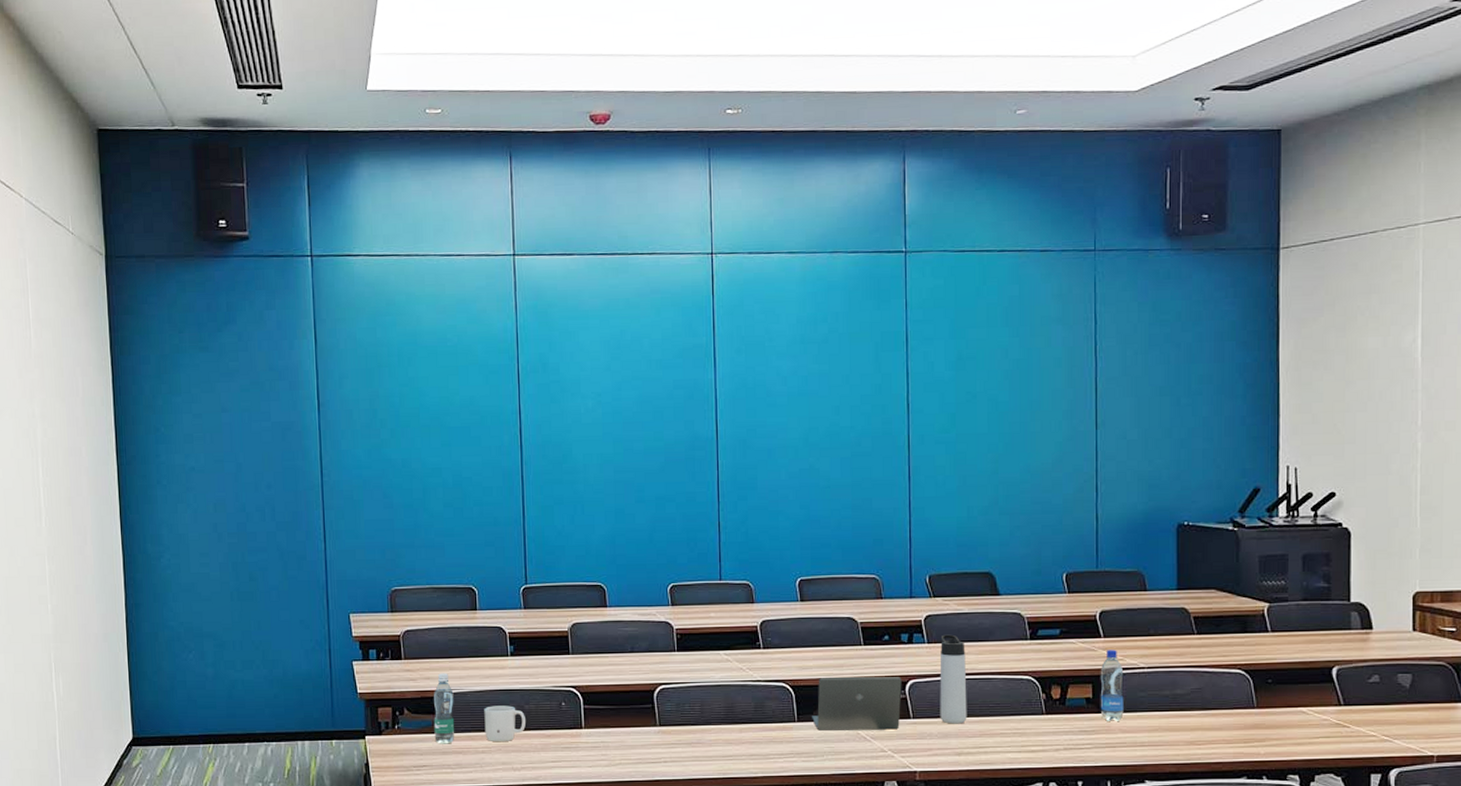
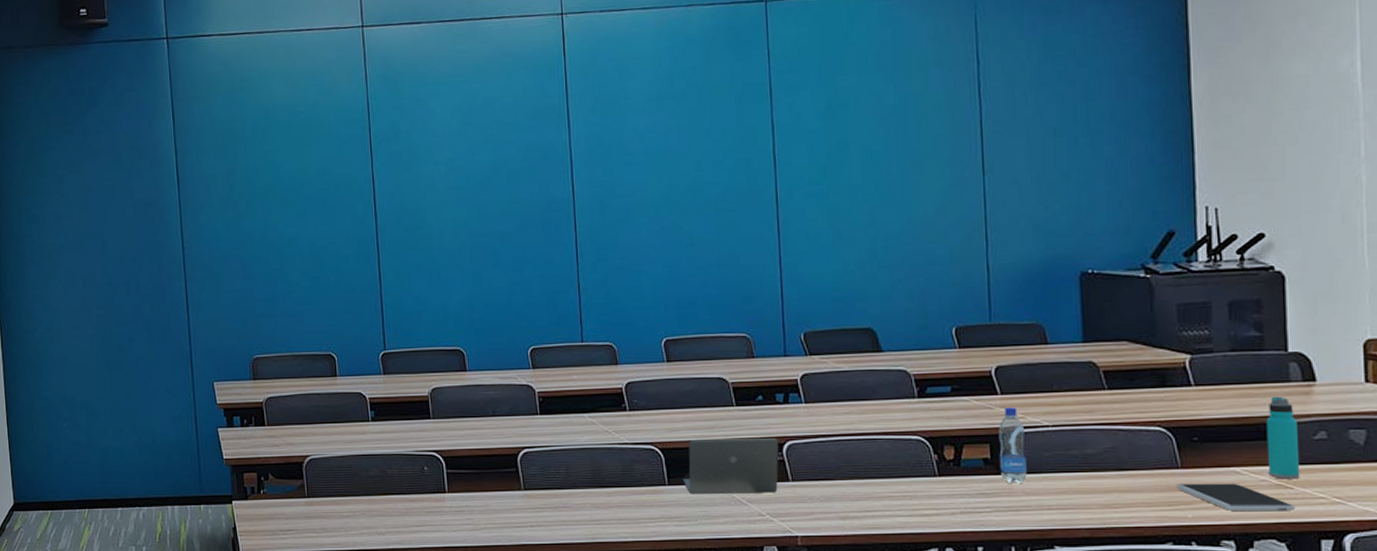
bottle: present [433,673,455,744] -> none [297,439,320,509]
mug: present [484,705,527,743] -> none [347,470,390,507]
thermos bottle: present [940,634,967,724] -> none [819,393,852,487]
tablet: none [1252,722,1350,749] -> present [1176,483,1295,512]
water bottle: none [1329,642,1356,719] -> present [1266,396,1300,479]

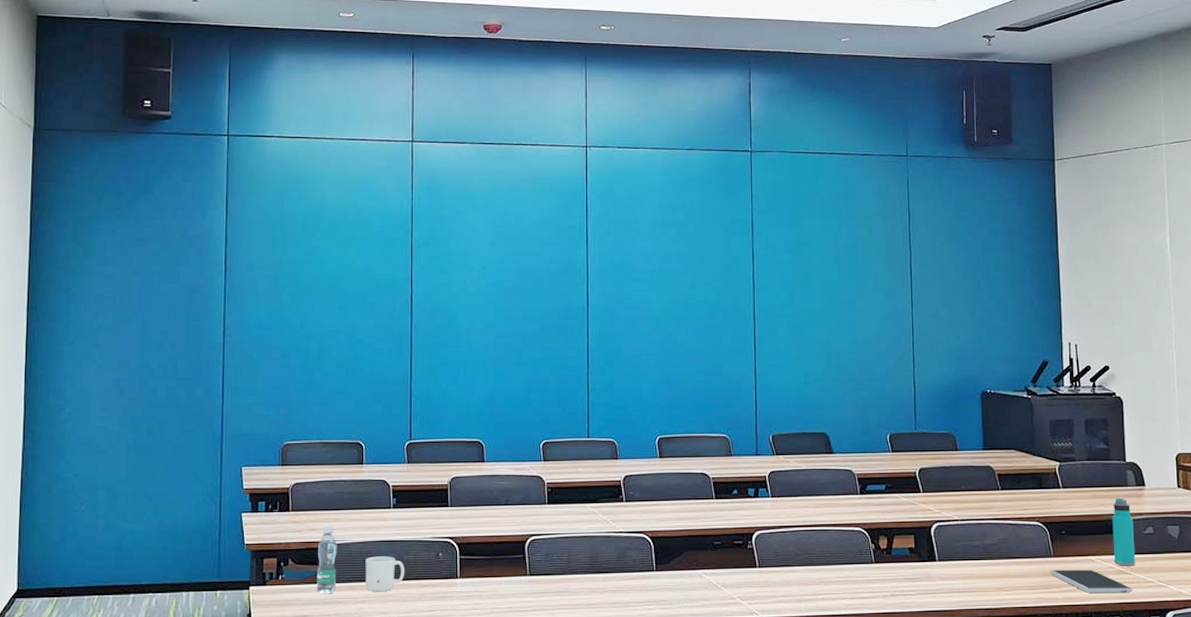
bottle: none [297,439,320,509] -> present [316,525,337,594]
mug: none [347,470,390,507] -> present [365,556,405,592]
laptop: present [682,438,779,494] -> none [668,528,749,579]
bottle: present [998,407,1027,484] -> none [920,504,942,570]

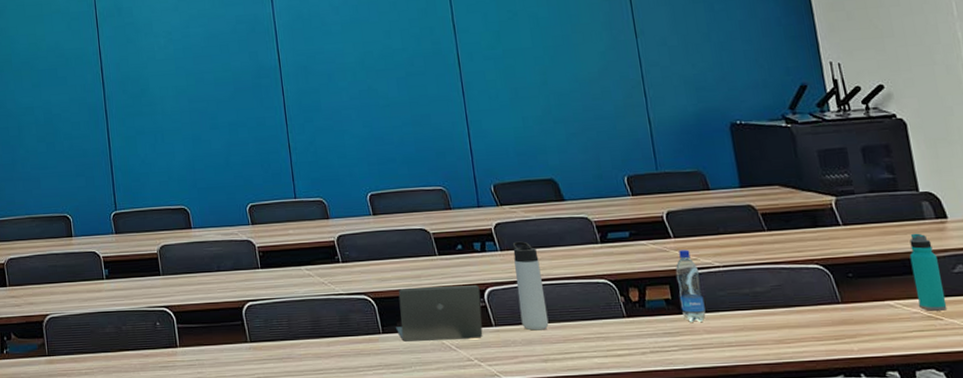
bottle: present [316,525,337,594] -> none [37,298,60,367]
mug: present [365,556,405,592] -> none [84,327,125,364]
laptop: none [668,528,749,579] -> present [395,285,483,342]
thermos bottle: none [782,489,807,573] -> present [512,241,549,331]
bottle: none [920,504,942,570] -> present [675,250,706,323]
tablet: present [1050,569,1133,594] -> none [840,316,947,344]

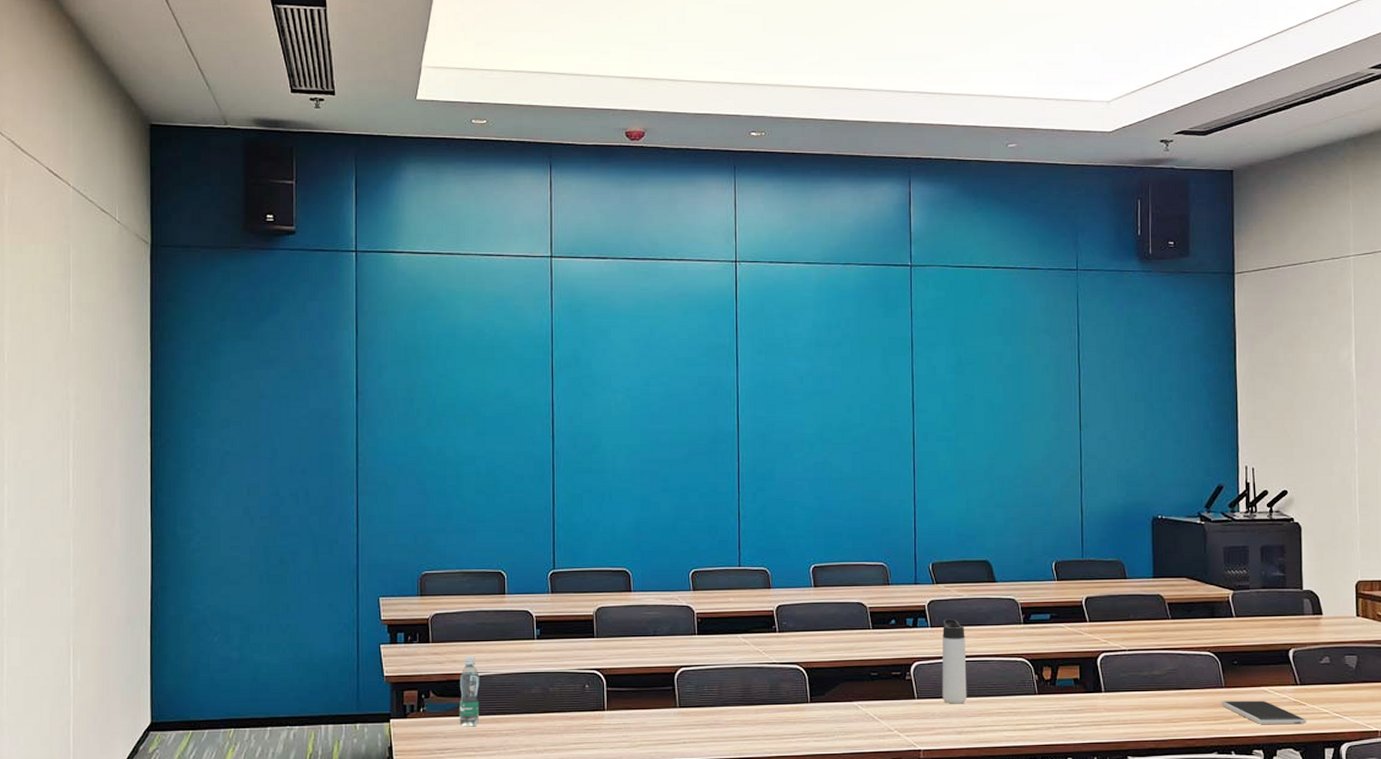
bottle: none [37,298,60,367] -> present [459,656,480,727]
laptop: present [395,285,483,342] -> none [823,659,907,711]
bottle: present [675,250,706,323] -> none [1086,633,1108,702]
tablet: none [840,316,947,344] -> present [1221,700,1307,725]
water bottle: present [909,233,948,311] -> none [1287,627,1311,697]

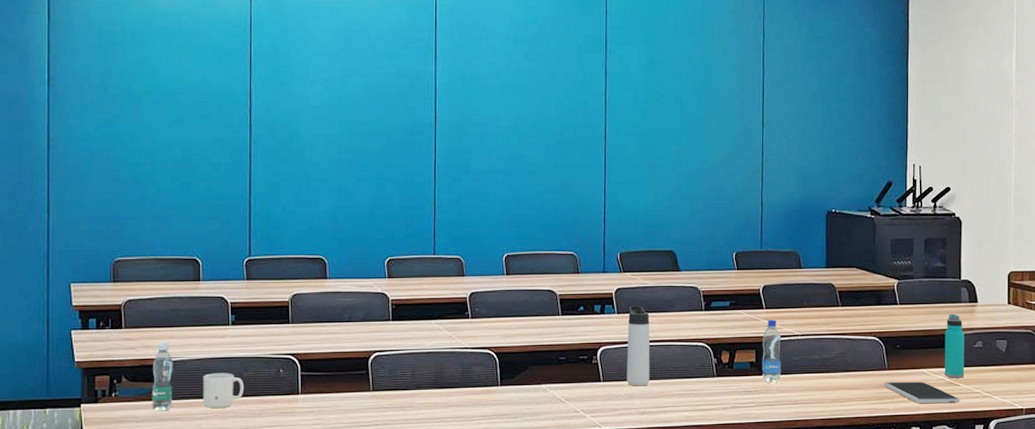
mug: none [509,688,551,725] -> present [203,373,245,409]
bottle: none [1086,633,1108,702] -> present [762,320,782,383]
water bottle: none [1287,627,1311,697] -> present [944,314,965,378]

